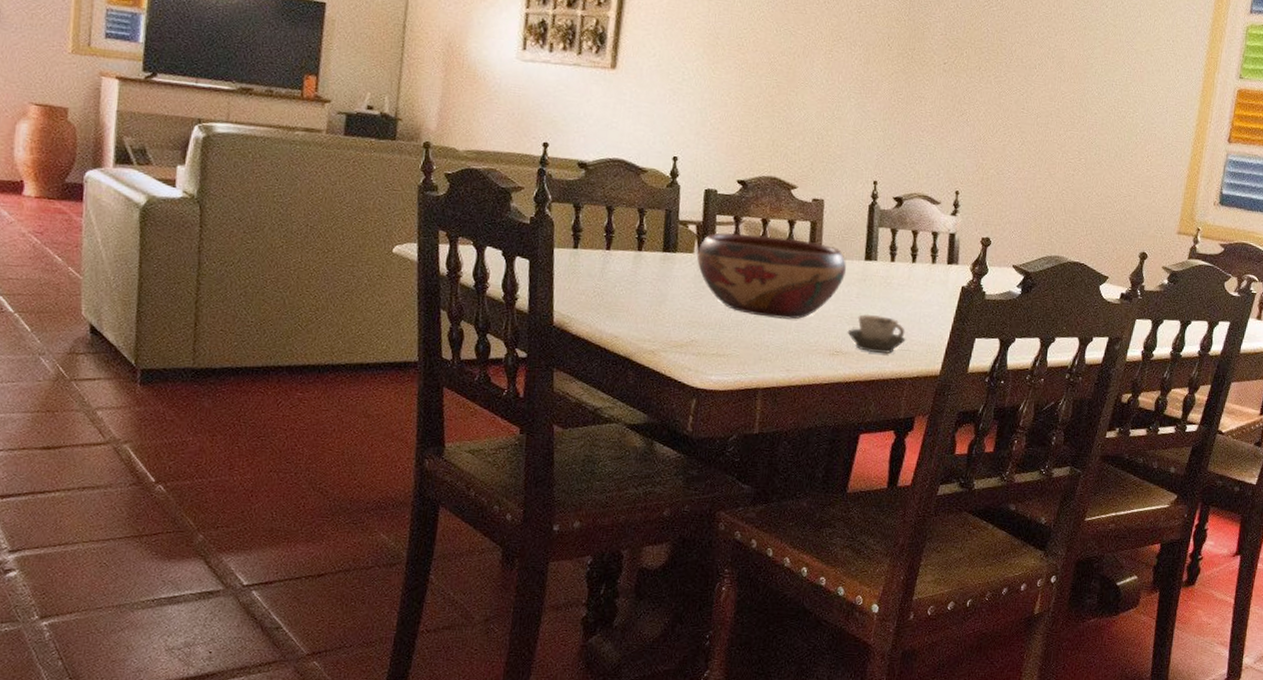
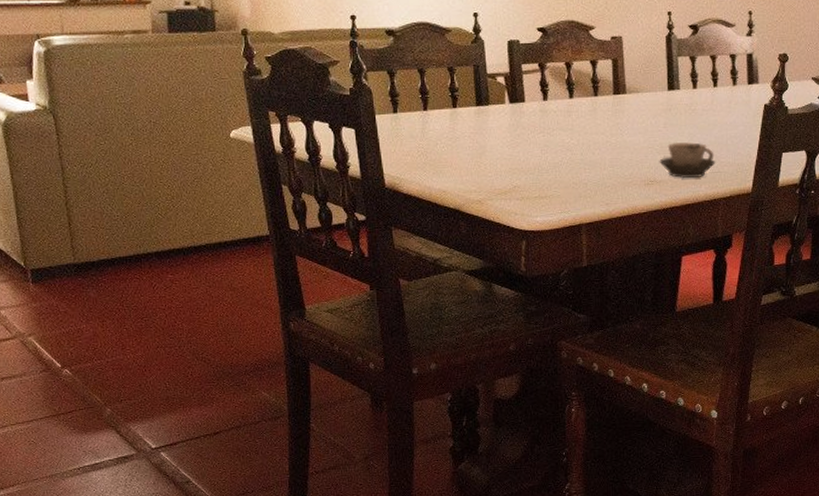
decorative bowl: present [696,232,847,320] -> none [508,78,652,156]

